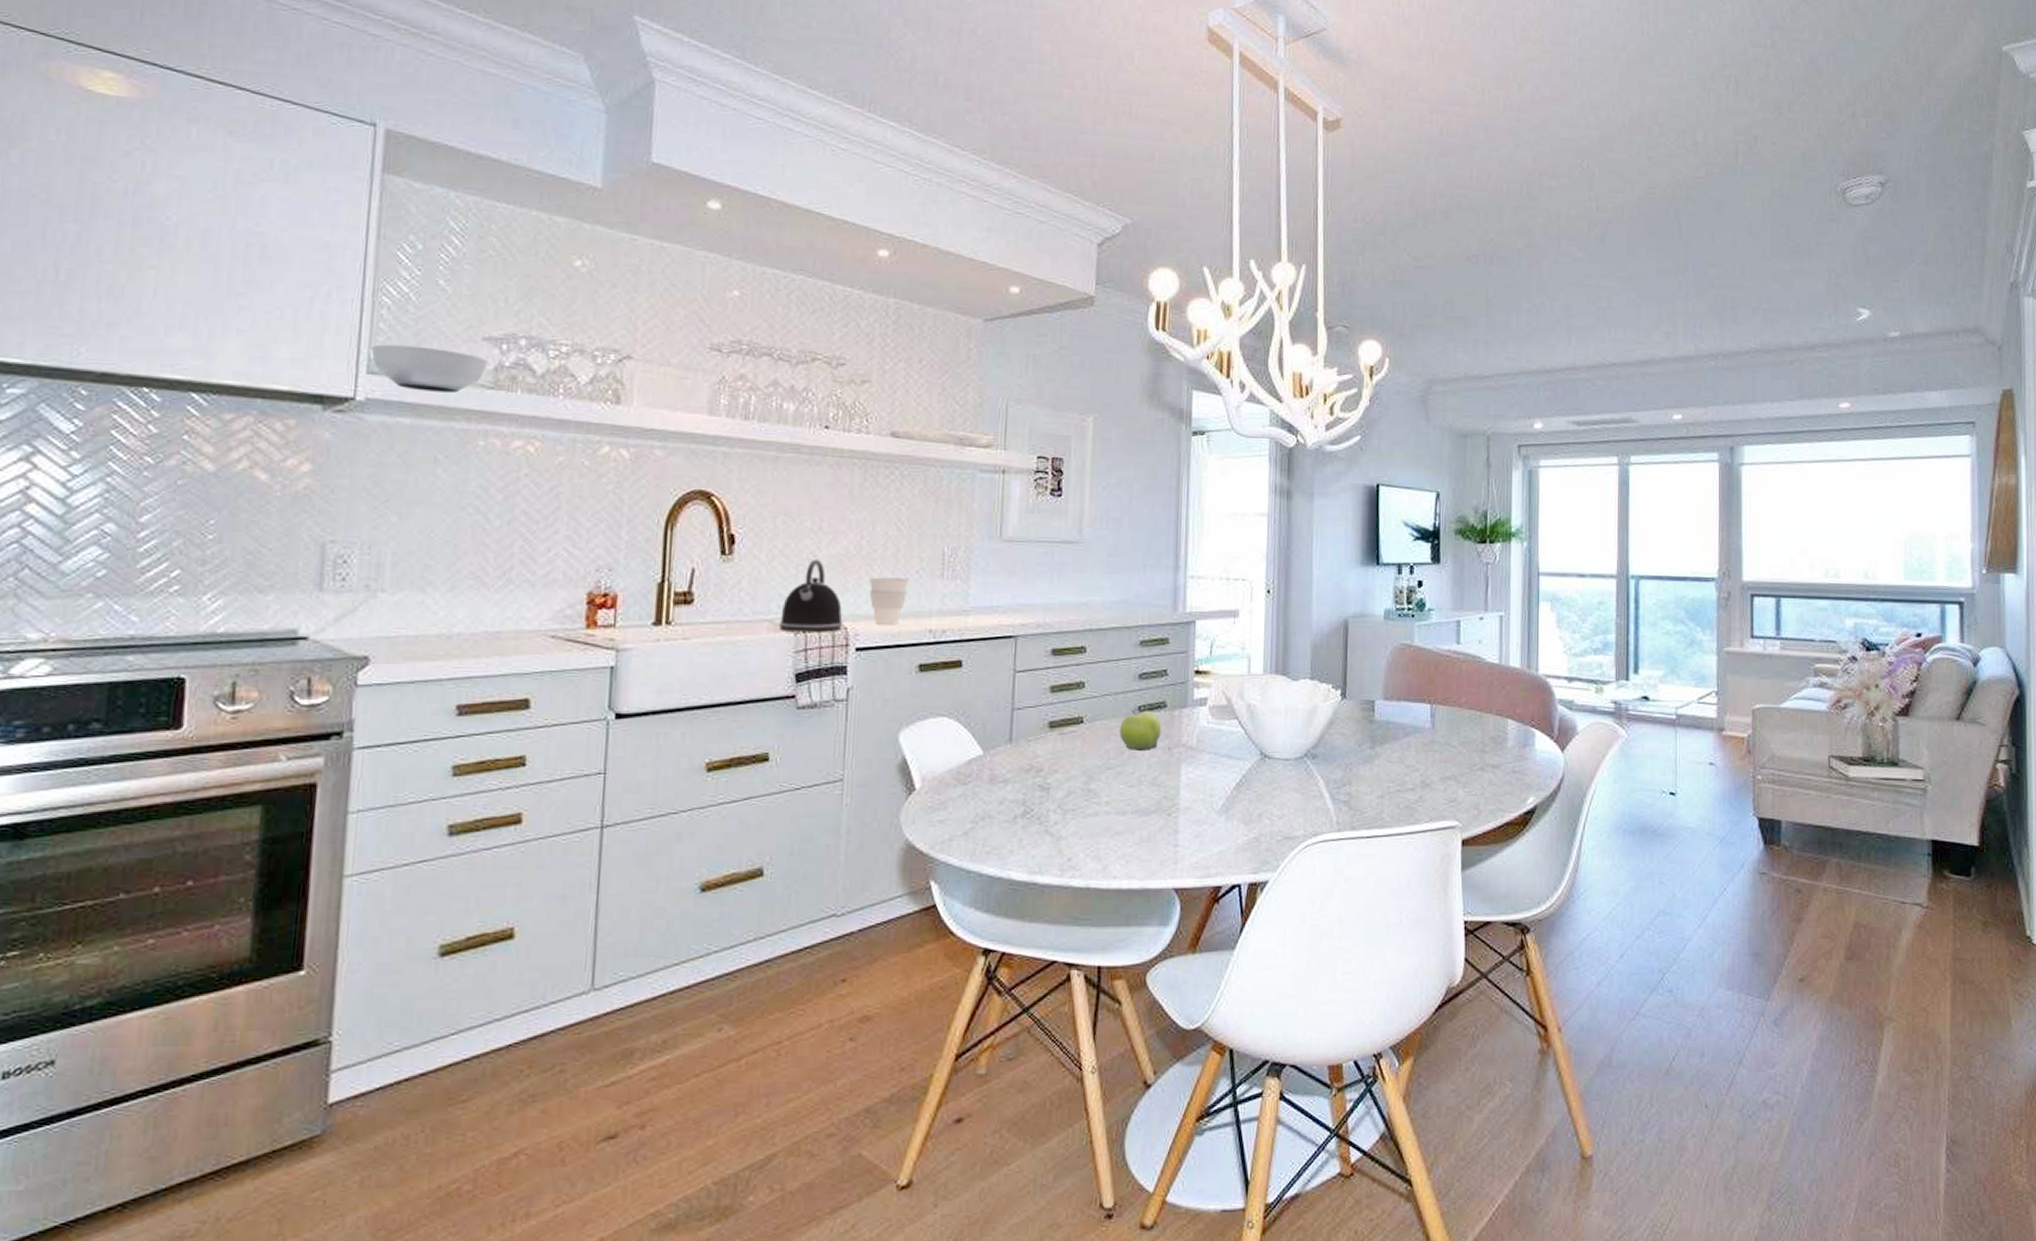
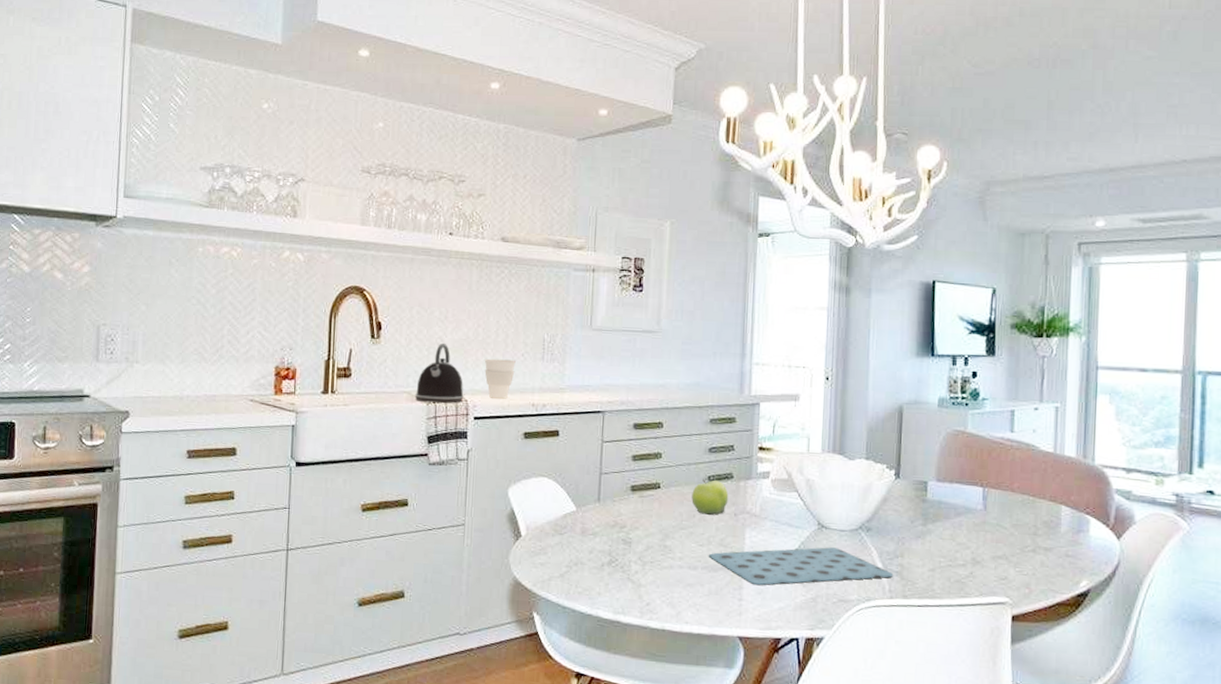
bowl: present [370,344,488,393] -> none [125,175,204,211]
placemat: none [1140,779,1342,827] -> present [709,547,894,585]

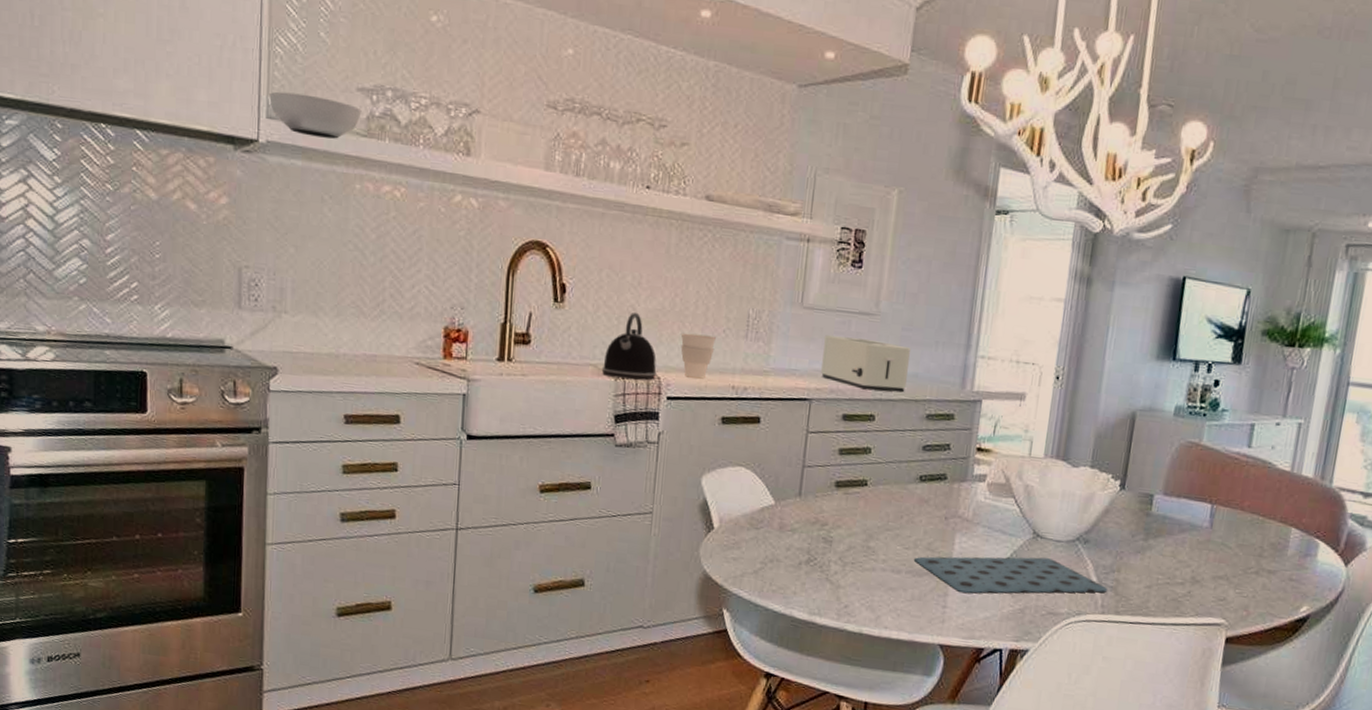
bowl: none [125,175,204,211] -> present [268,91,362,139]
toaster: none [612,353,692,401] -> present [821,335,912,393]
fruit: present [691,479,729,515] -> none [900,478,941,518]

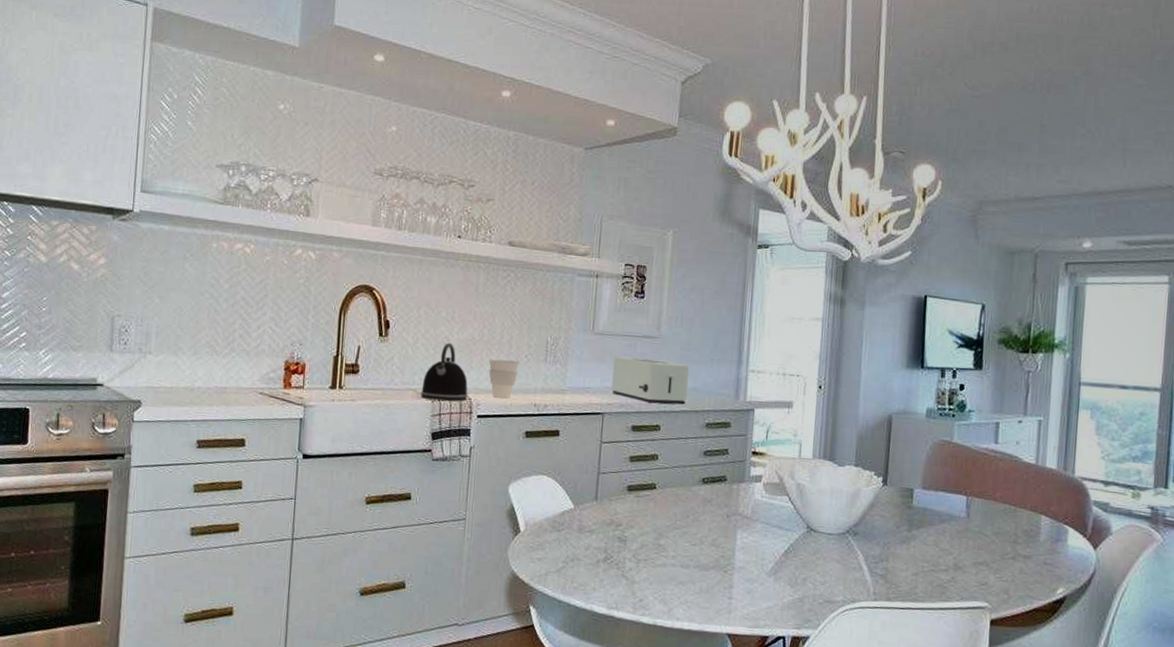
bowl: present [268,91,362,139] -> none [143,170,220,207]
placemat: present [914,556,1108,594] -> none [701,549,879,585]

